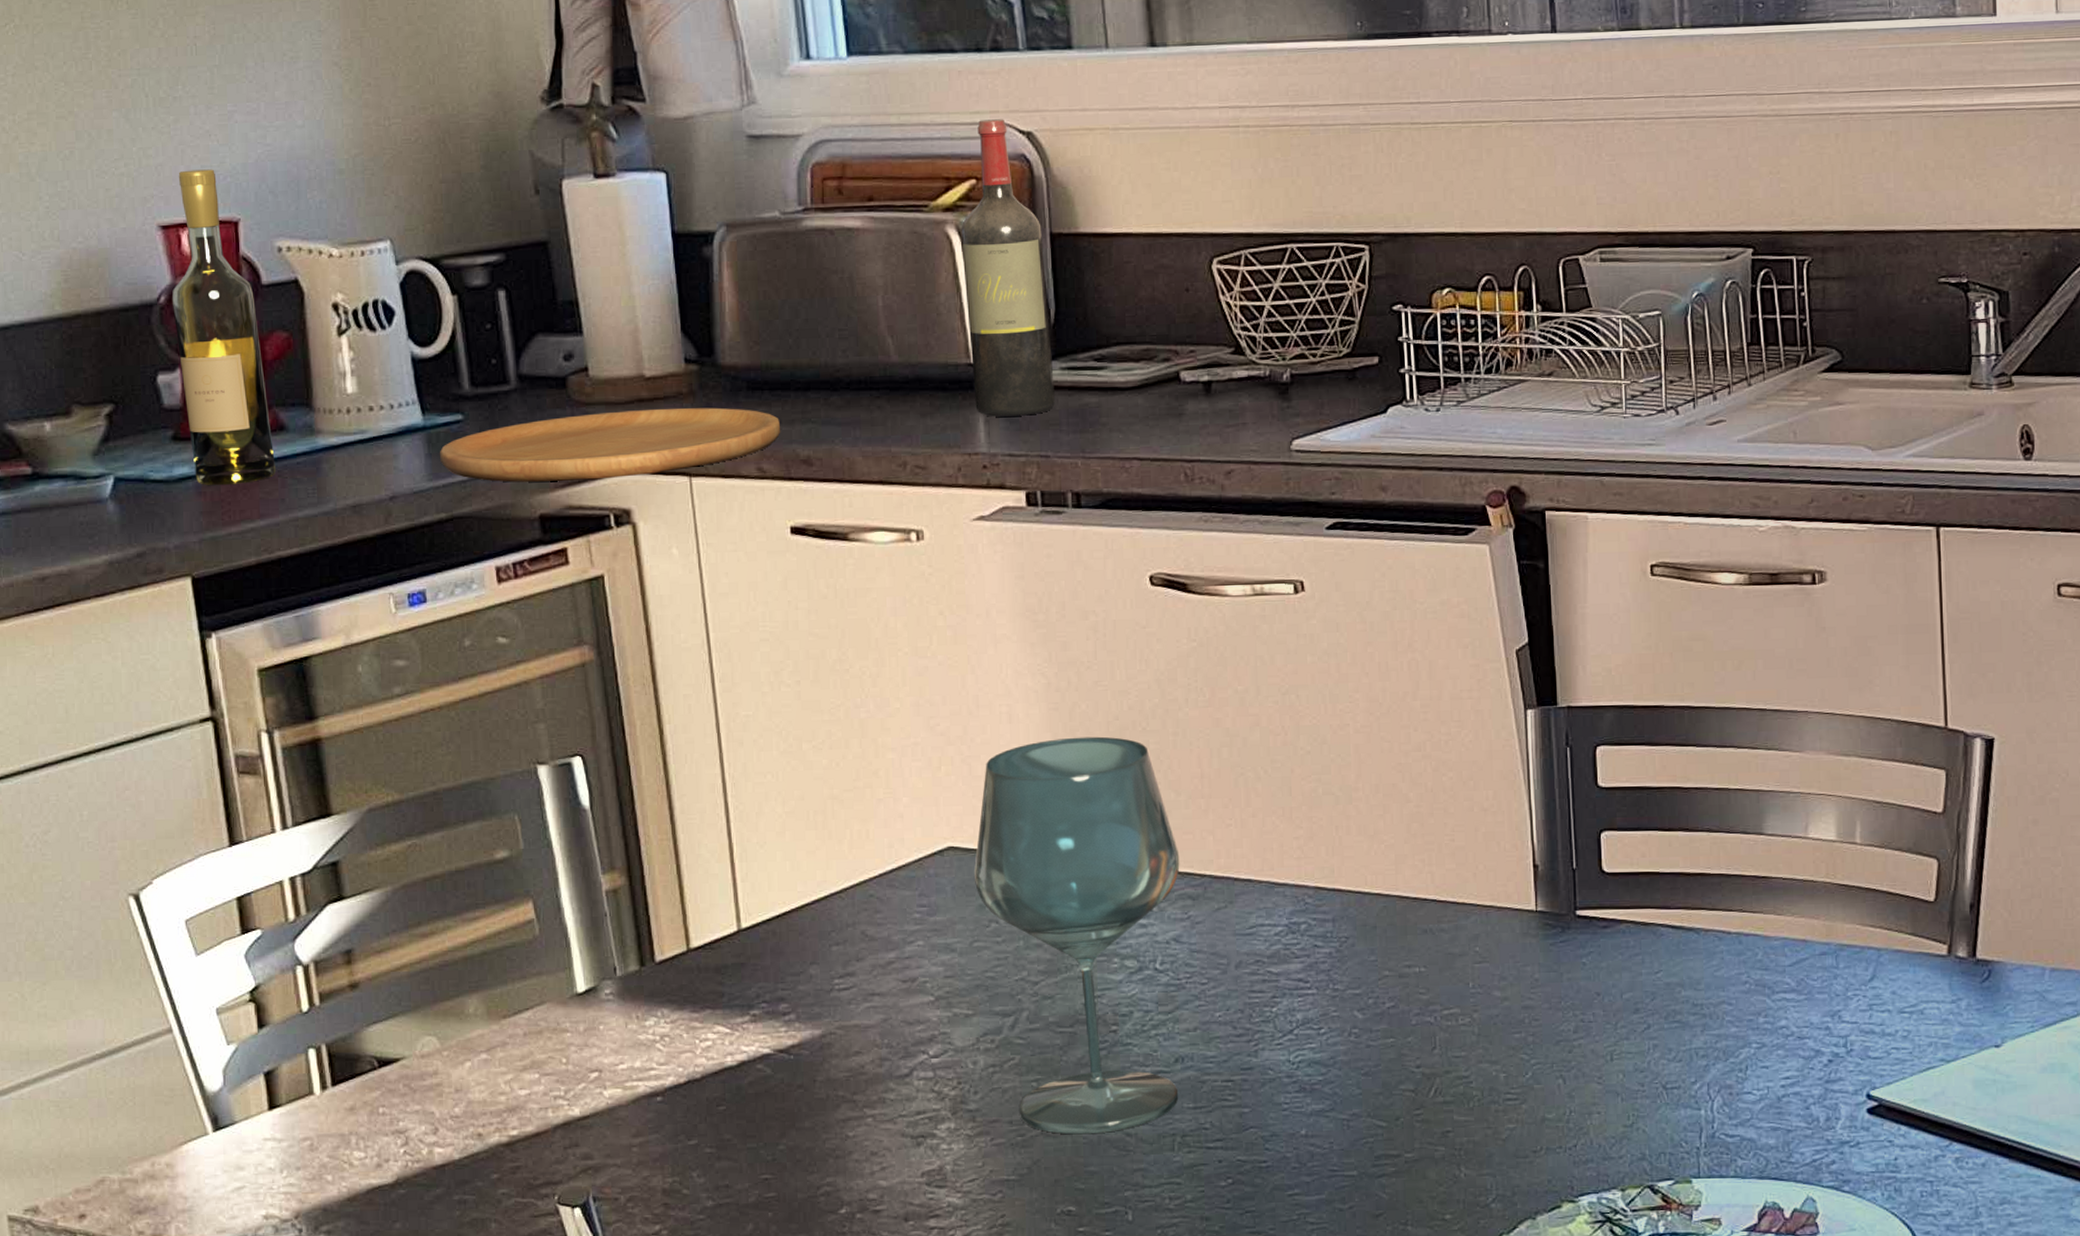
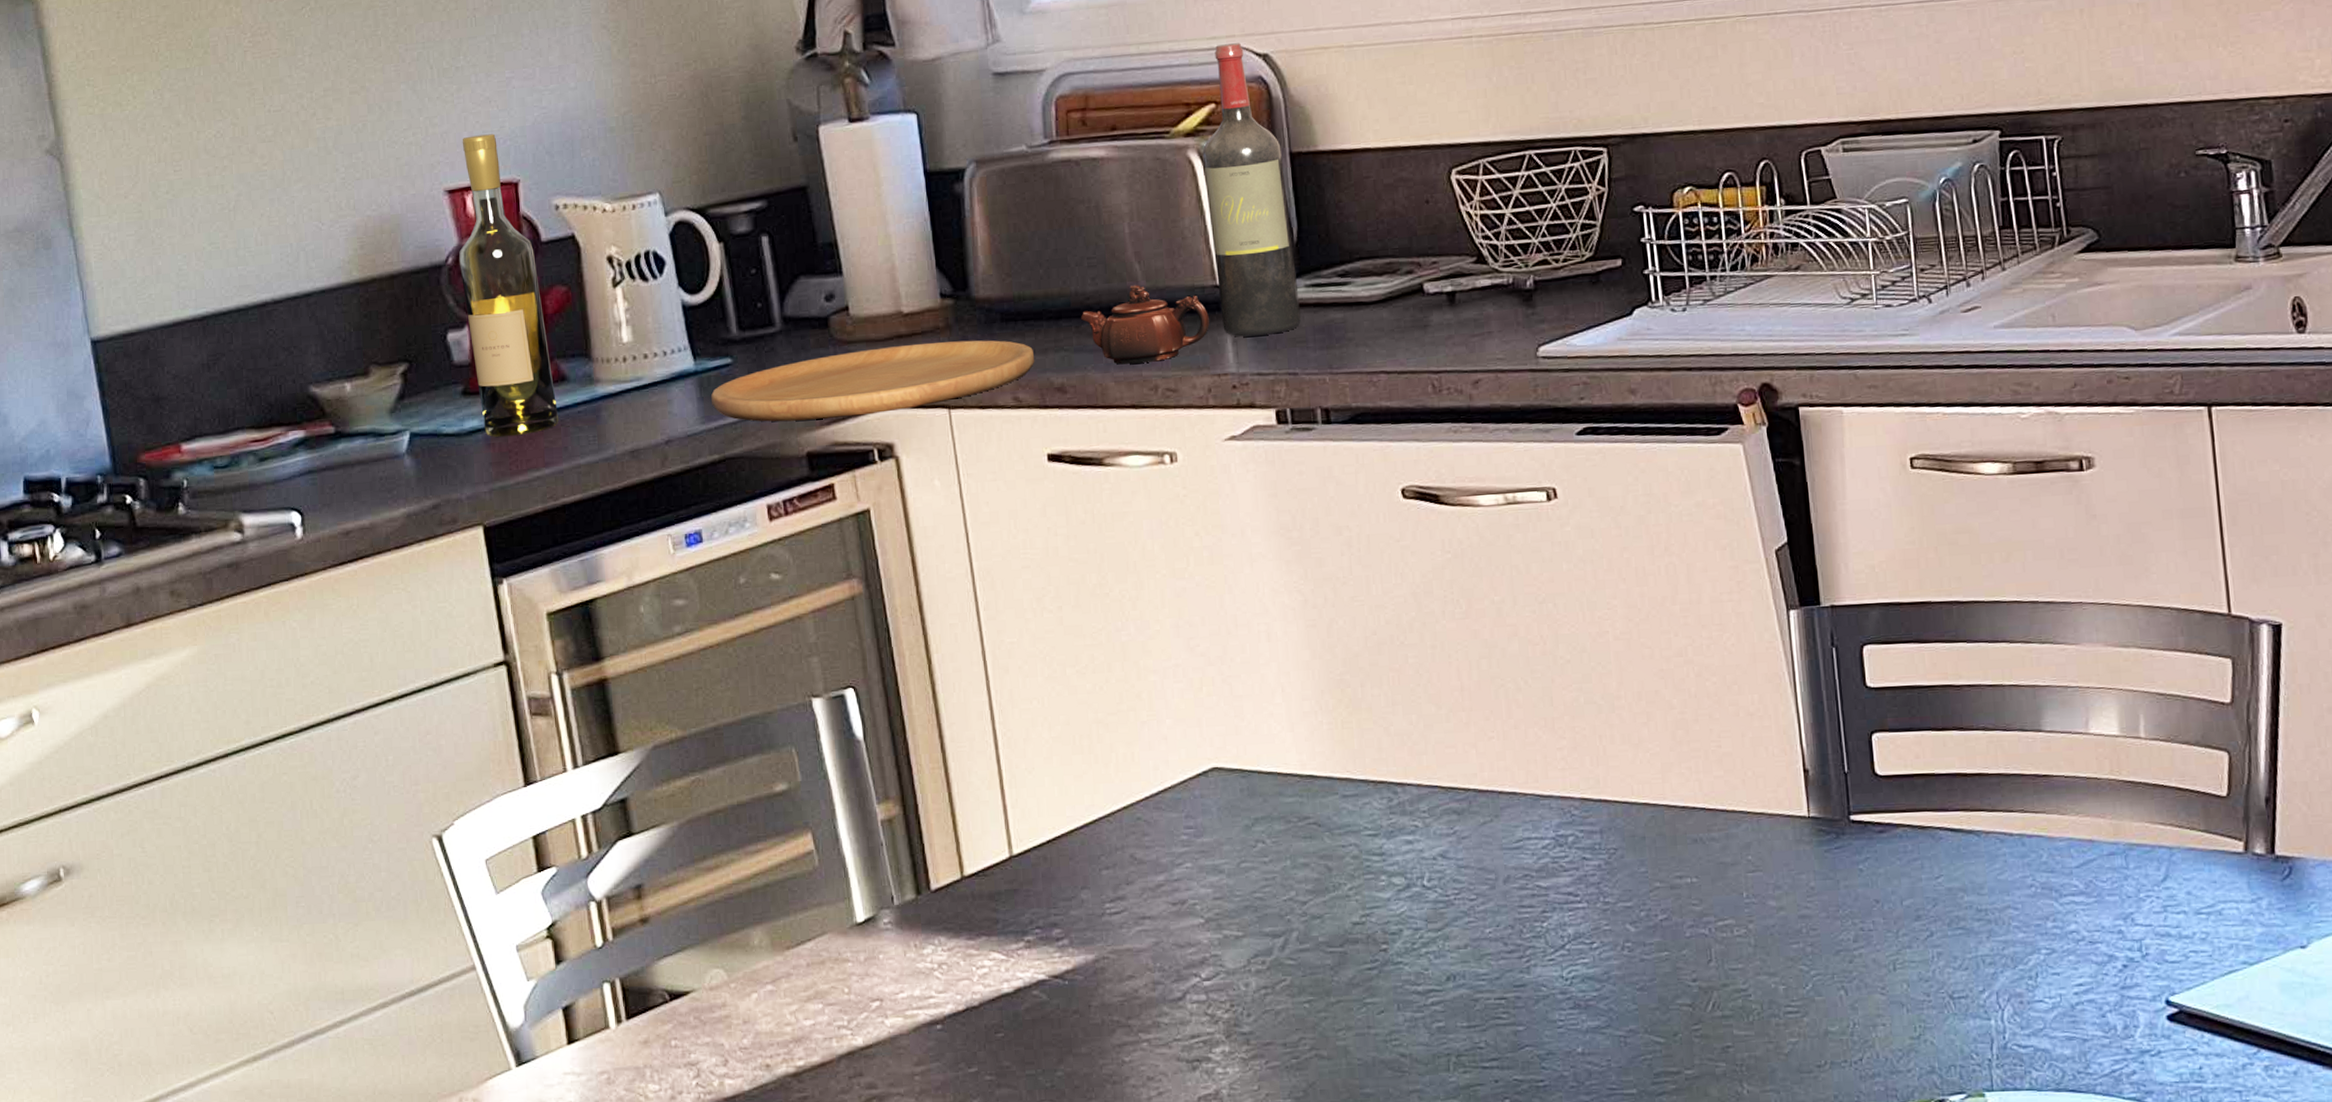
teapot: none [830,359,962,439] -> present [1081,285,1209,365]
wine glass: present [973,736,1180,1135] -> none [1238,652,1452,1057]

